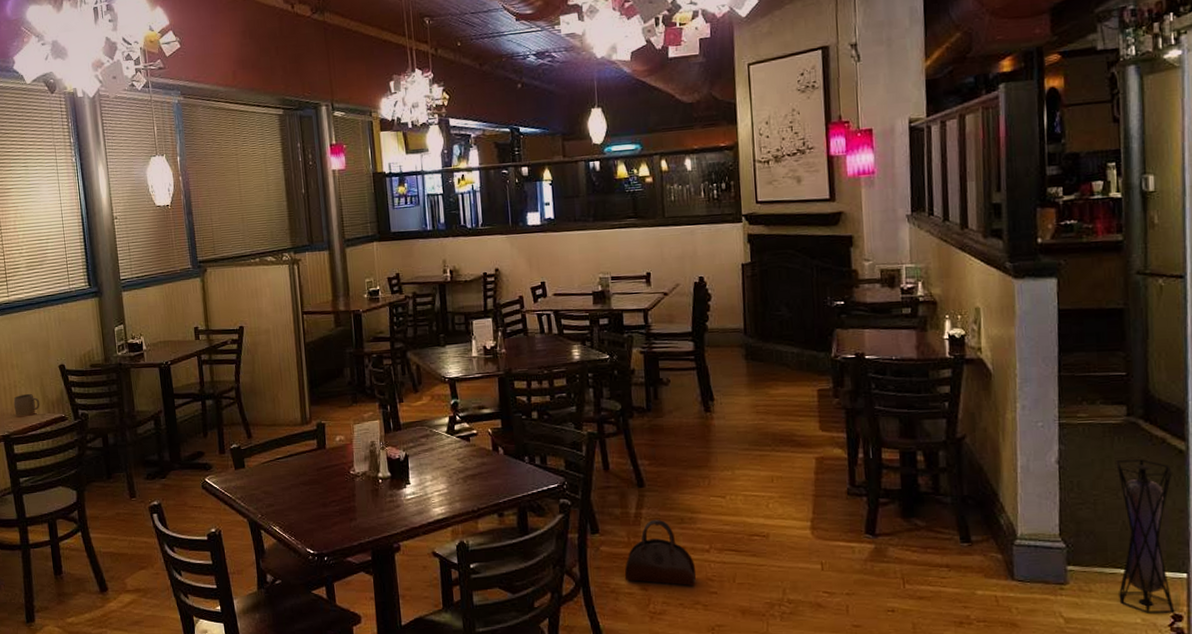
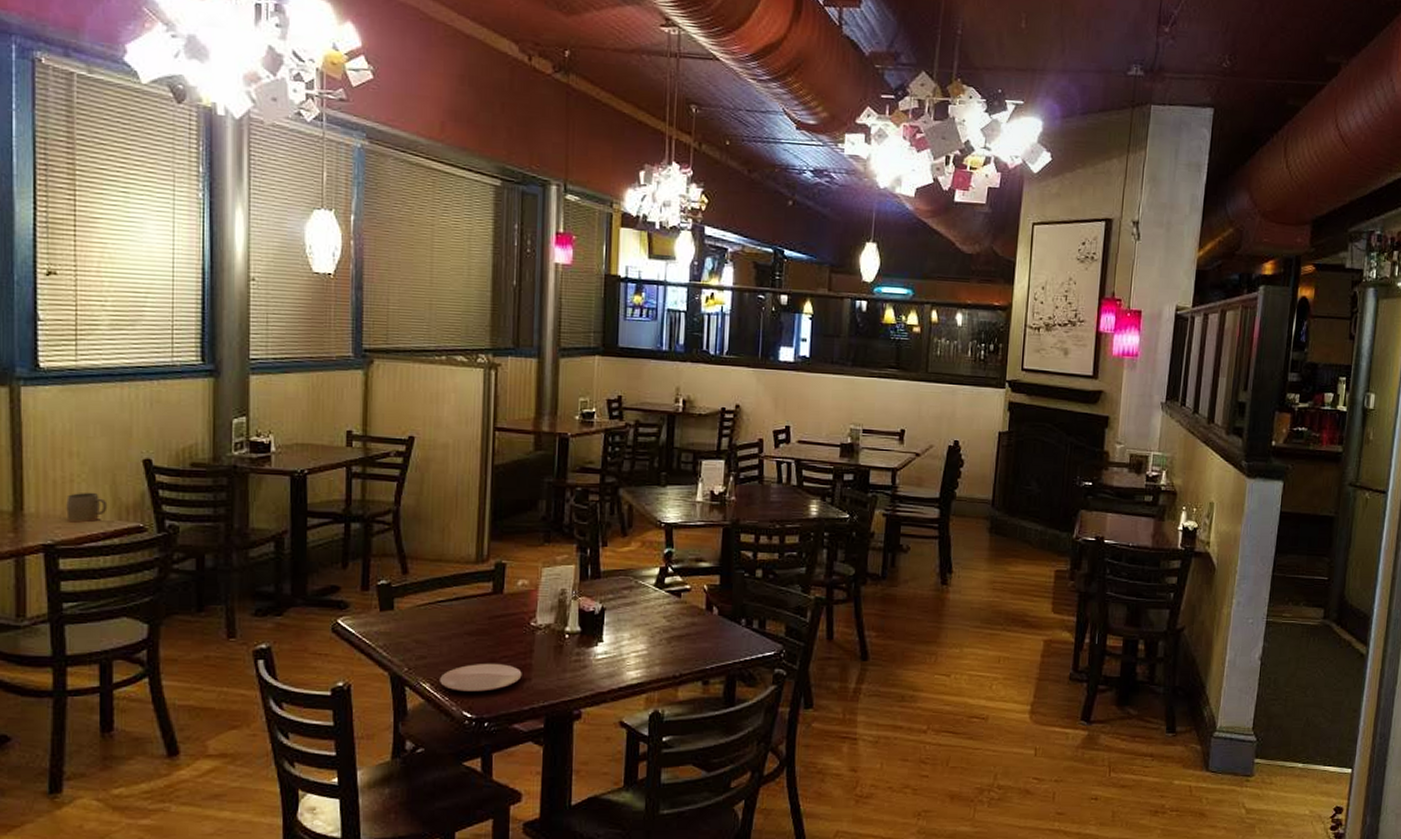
plate: none [286,507,349,532] -> present [440,663,522,692]
handbag: present [624,519,697,585] -> none [834,696,910,768]
lantern: present [1116,459,1174,613] -> none [1294,660,1353,806]

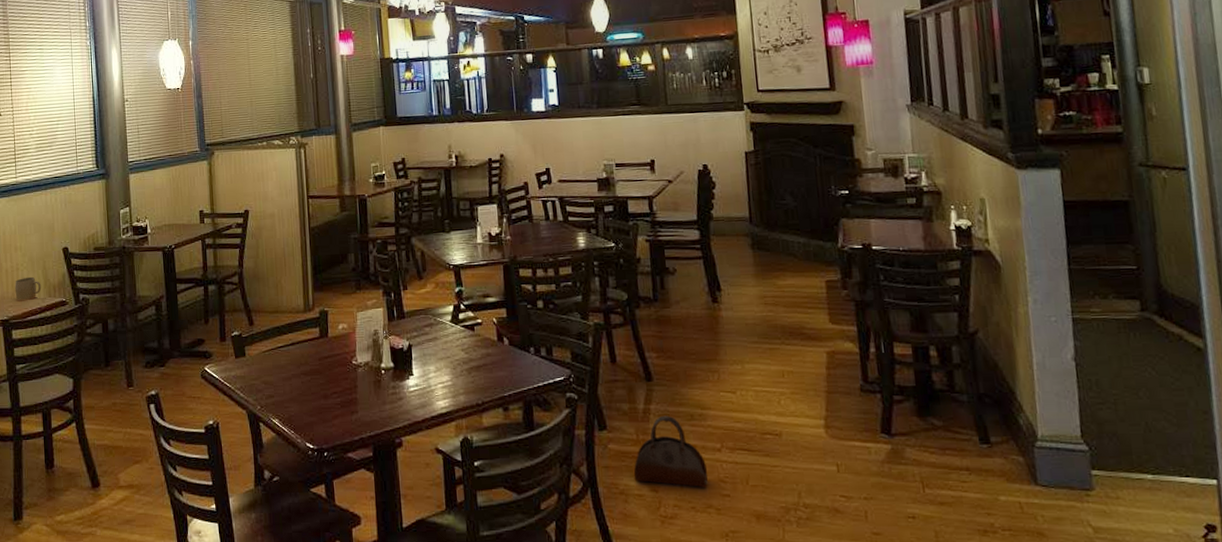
plate: present [440,663,522,692] -> none [286,398,350,425]
handbag: none [834,696,910,768] -> present [633,415,708,487]

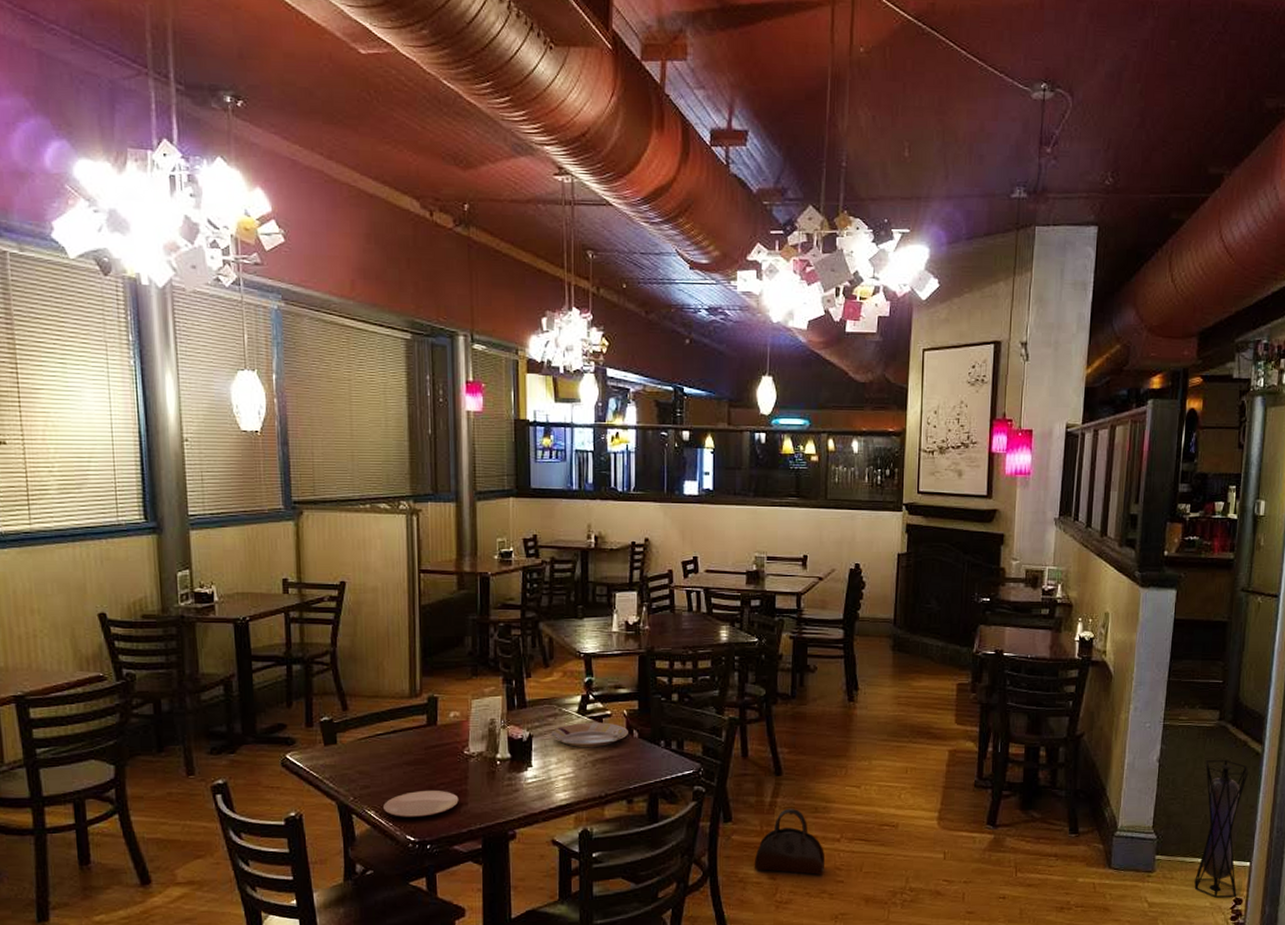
mug: present [15,276,41,301] -> none [31,645,70,675]
plate: none [286,398,350,425] -> present [383,790,459,817]
plate: none [428,331,499,356] -> present [551,722,628,747]
lantern: none [1133,357,1207,523] -> present [1194,760,1249,898]

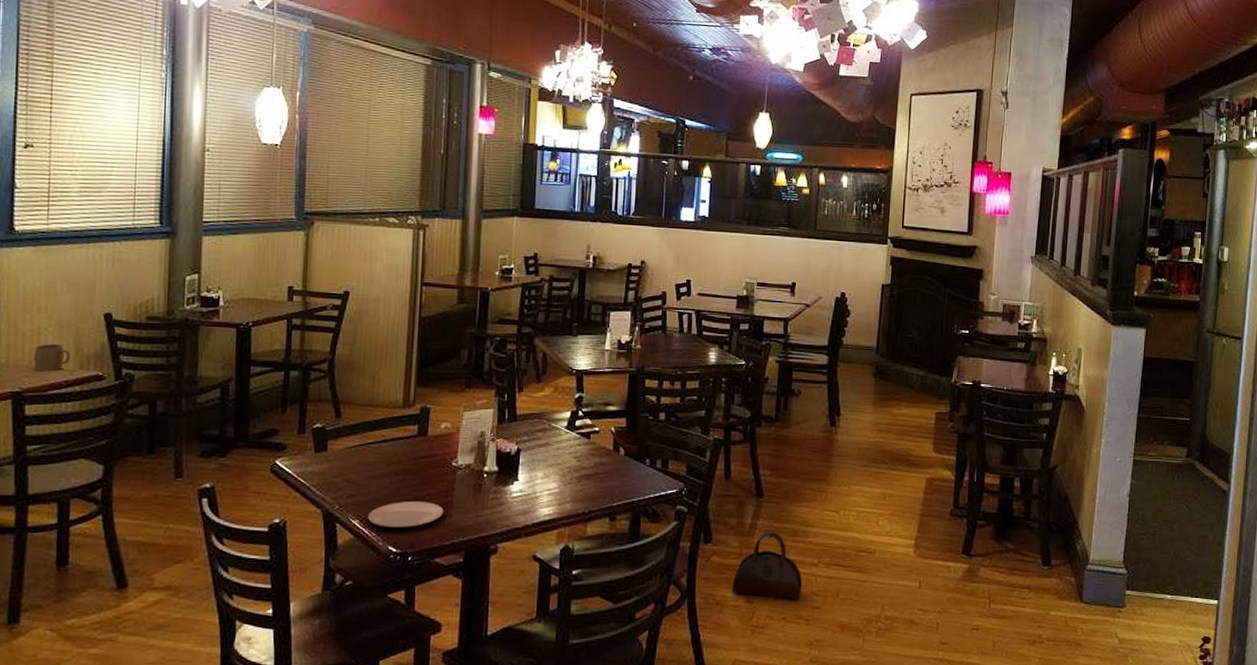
mug: none [31,645,70,675] -> present [33,343,71,372]
plate: present [551,722,628,747] -> none [539,438,615,463]
lantern: present [1194,760,1249,898] -> none [1164,496,1216,636]

